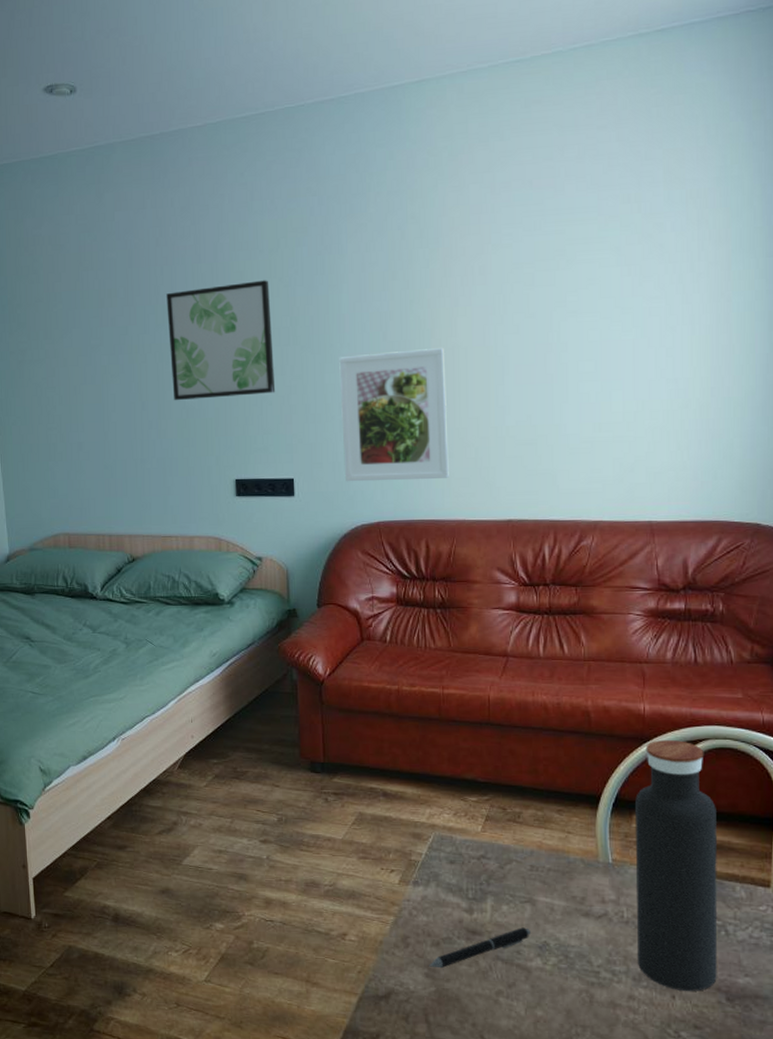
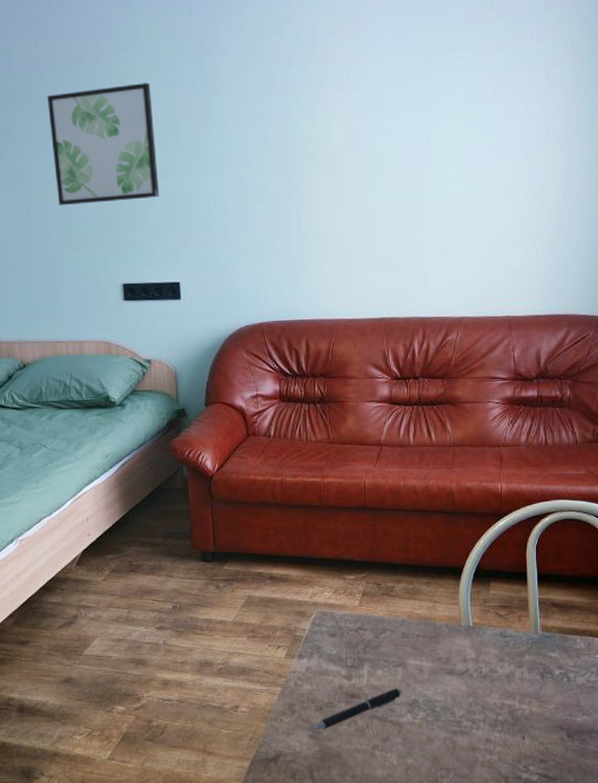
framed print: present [339,348,449,482] -> none [221,152,327,285]
water bottle: present [635,740,718,991] -> none [493,514,561,732]

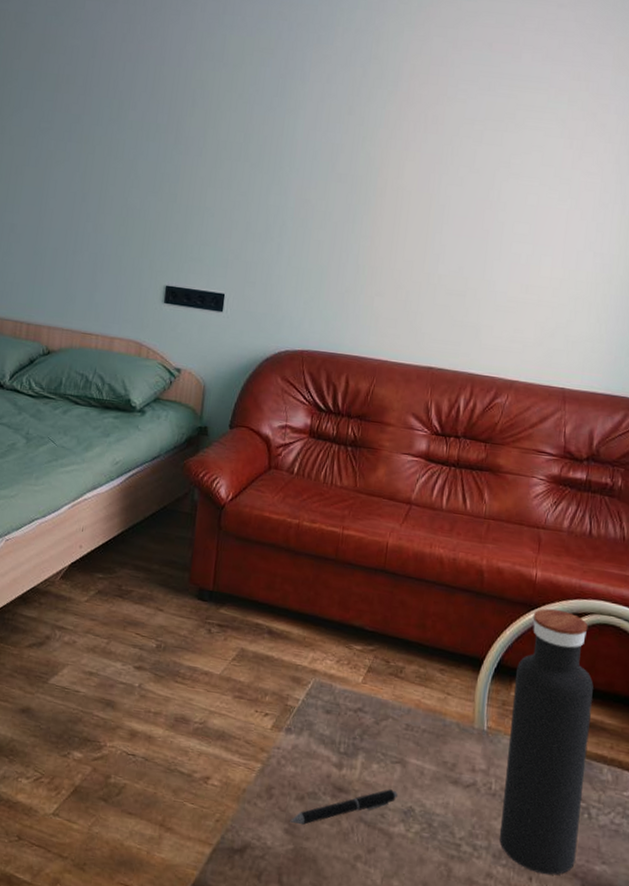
wall art: present [47,83,160,206] -> none [116,89,229,206]
water bottle: none [493,514,561,732] -> present [500,608,594,875]

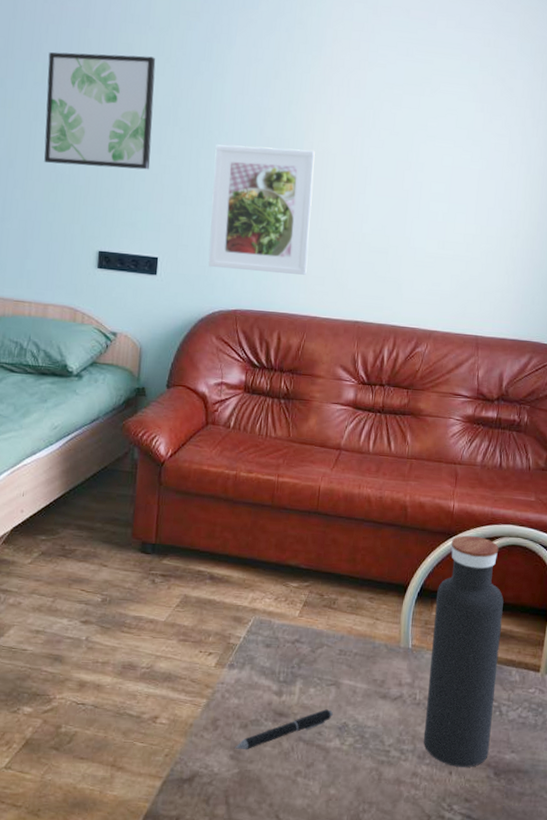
wall art: none [116,89,229,206] -> present [44,52,156,170]
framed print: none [275,180,389,317] -> present [208,144,315,275]

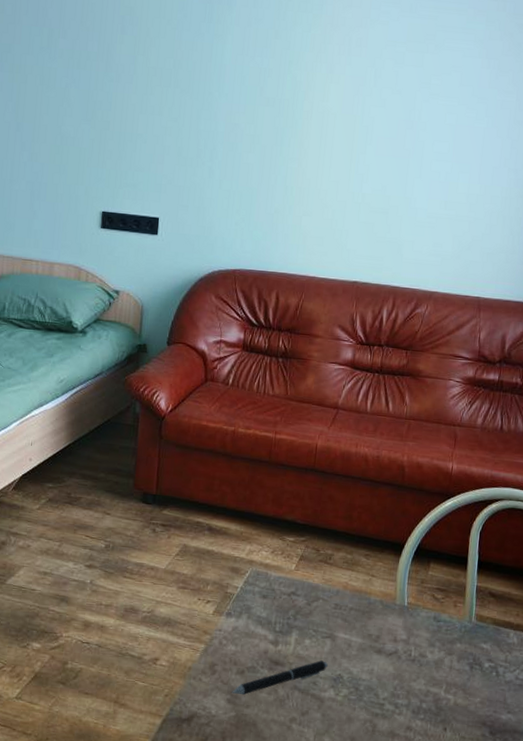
wall art: present [44,52,156,170] -> none [50,17,158,132]
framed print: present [208,144,315,275] -> none [208,106,315,235]
water bottle: present [424,535,504,767] -> none [418,497,502,725]

